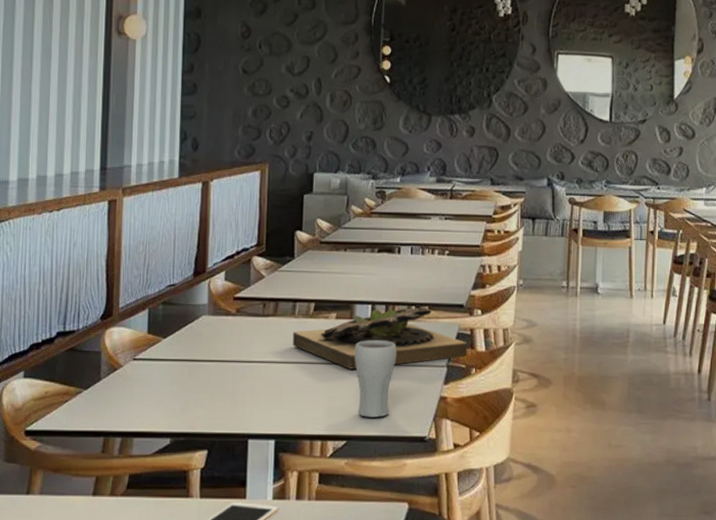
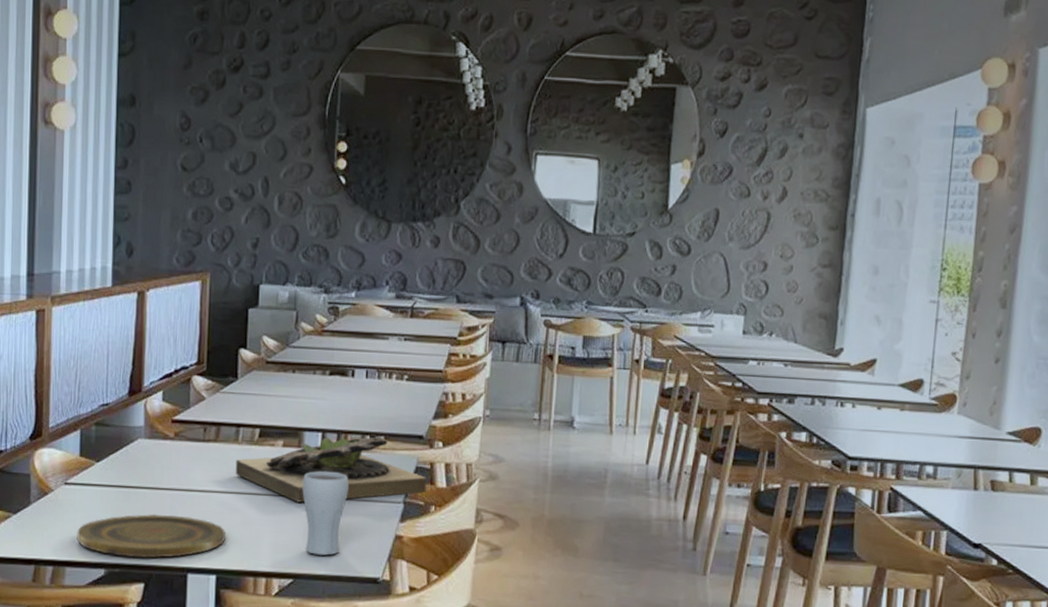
plate: none [144,384,283,426] -> present [77,513,225,558]

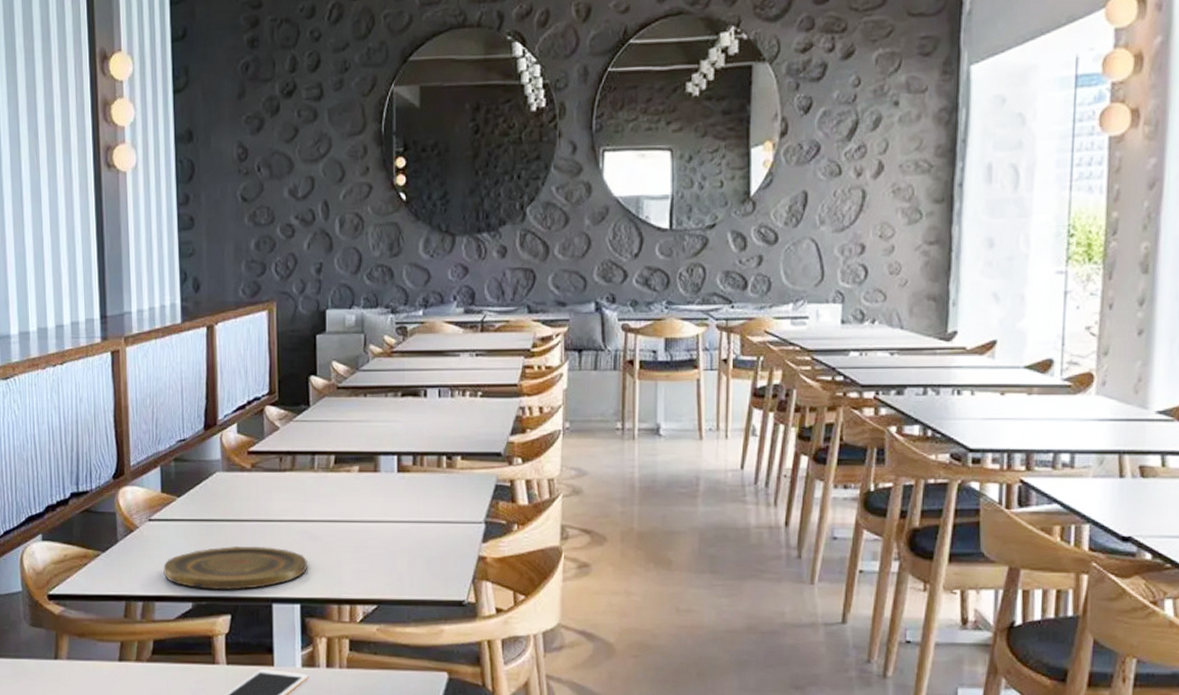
succulent planter: present [235,437,427,503] -> none [313,456,508,528]
drinking glass: present [302,471,349,556] -> none [381,494,427,580]

